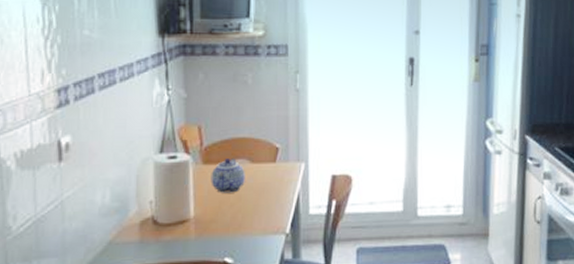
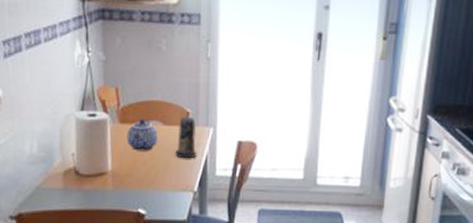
candle: none [264,152,288,198] -> present [175,116,197,159]

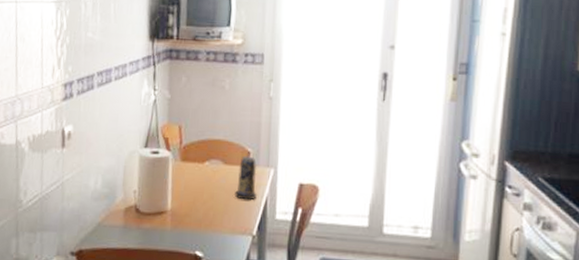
teapot: present [126,119,158,151] -> none [187,158,218,191]

